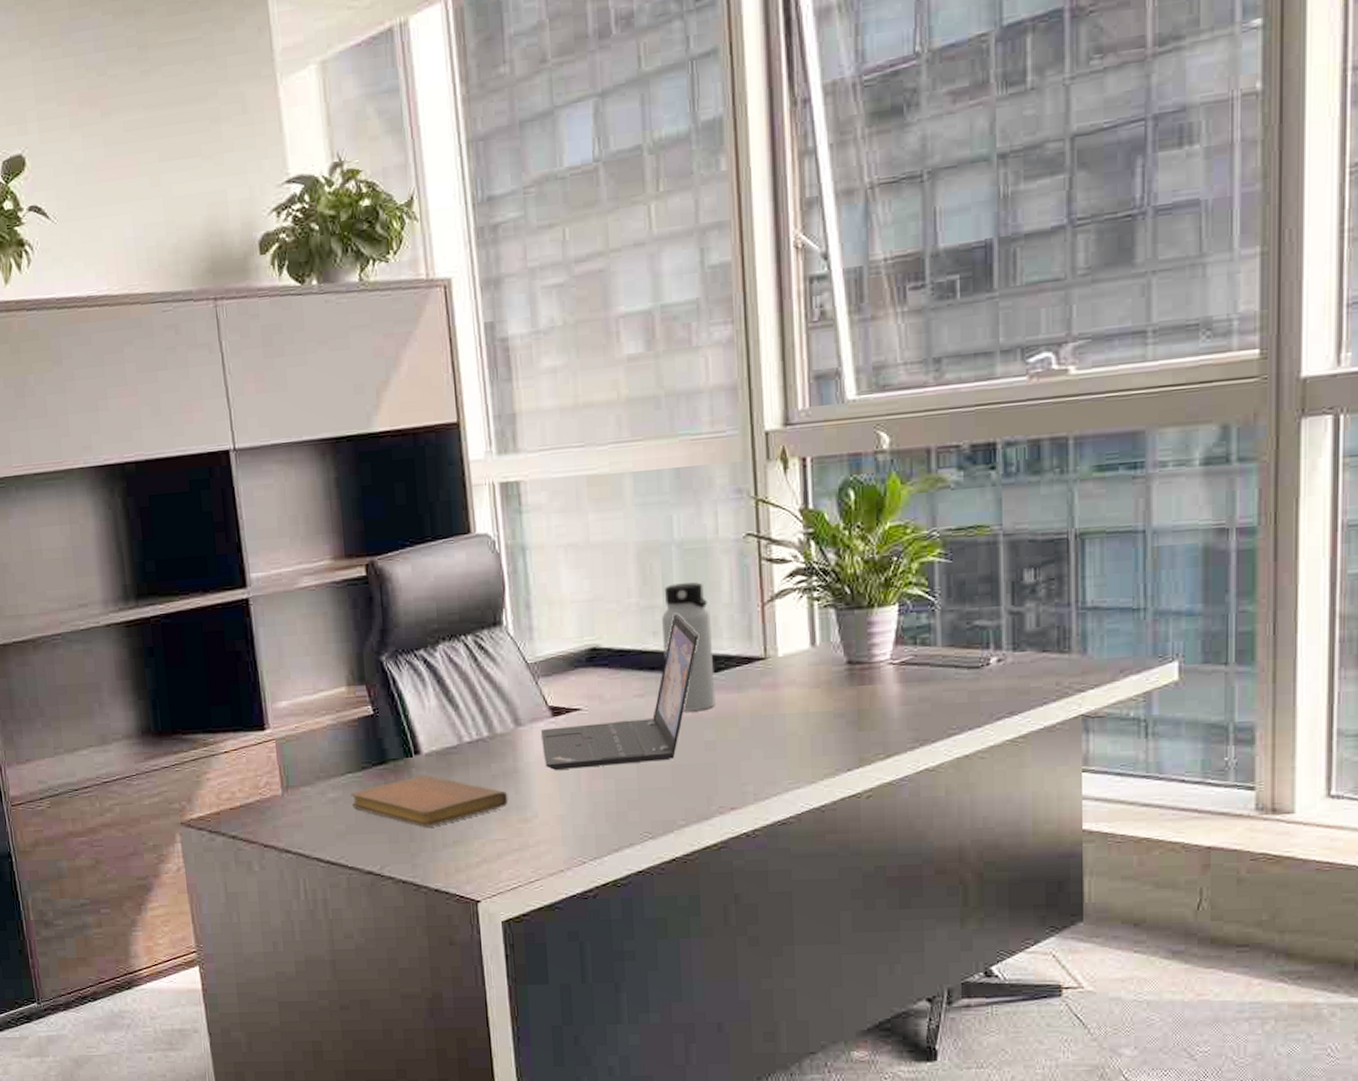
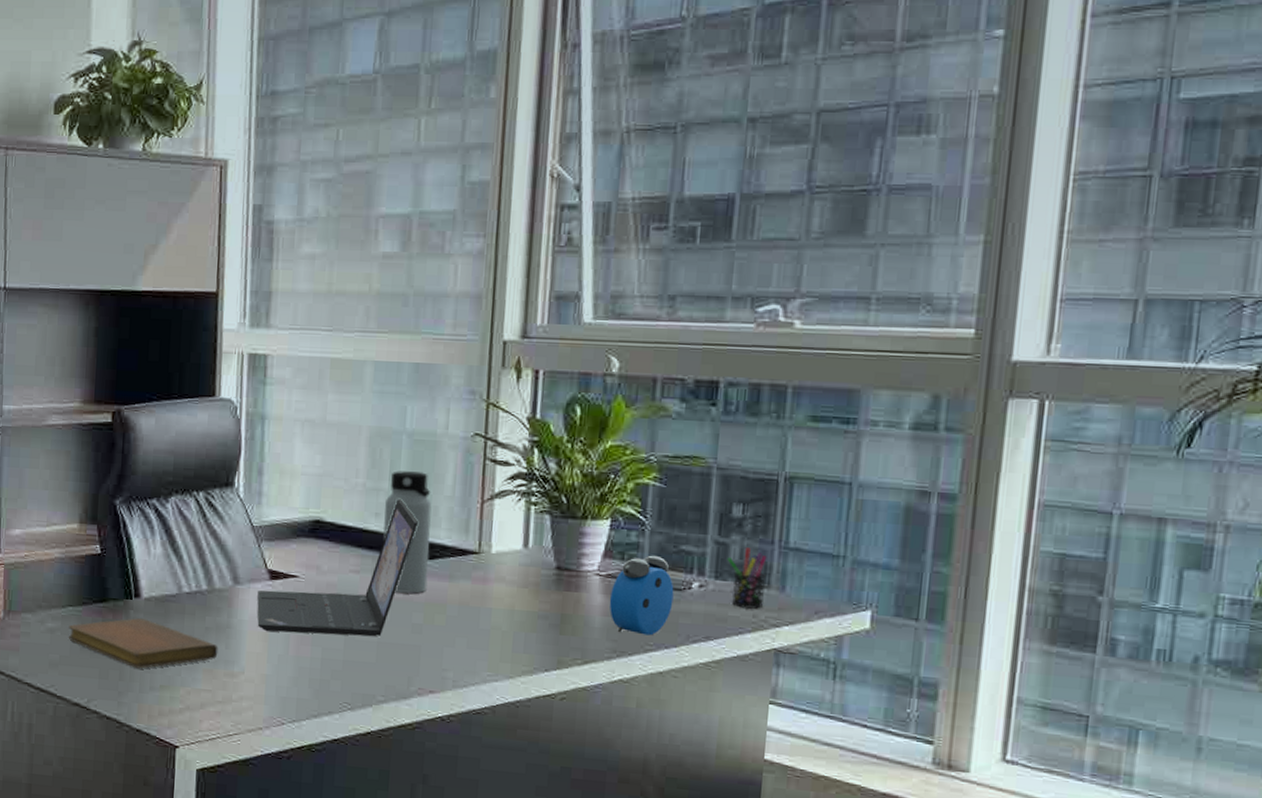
alarm clock: none [906,635,972,721] -> present [609,555,674,636]
pen holder: none [1023,613,1066,678] -> present [727,547,767,610]

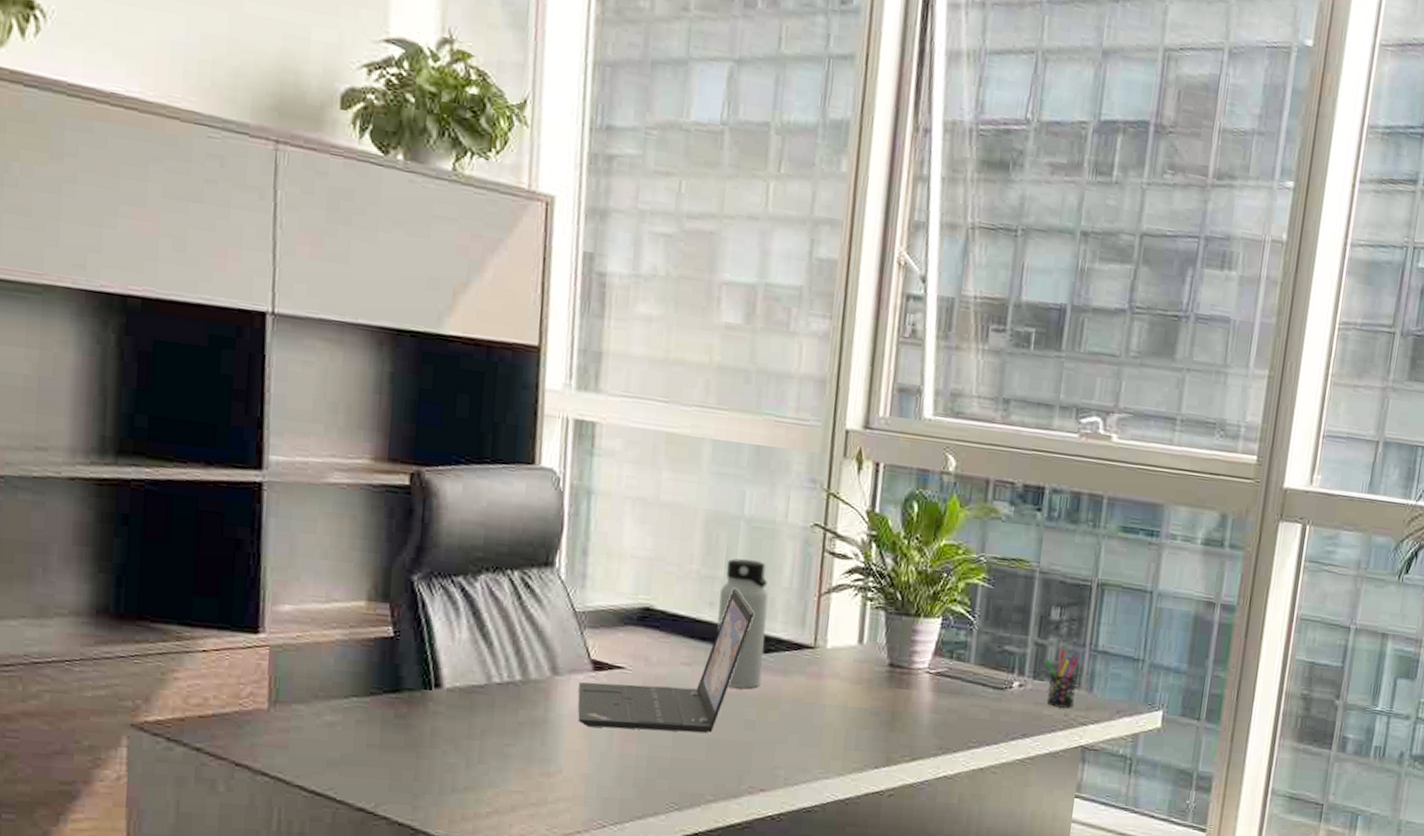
notebook: present [68,618,218,669] -> none [351,711,533,769]
alarm clock: present [609,555,674,636] -> none [937,654,997,733]

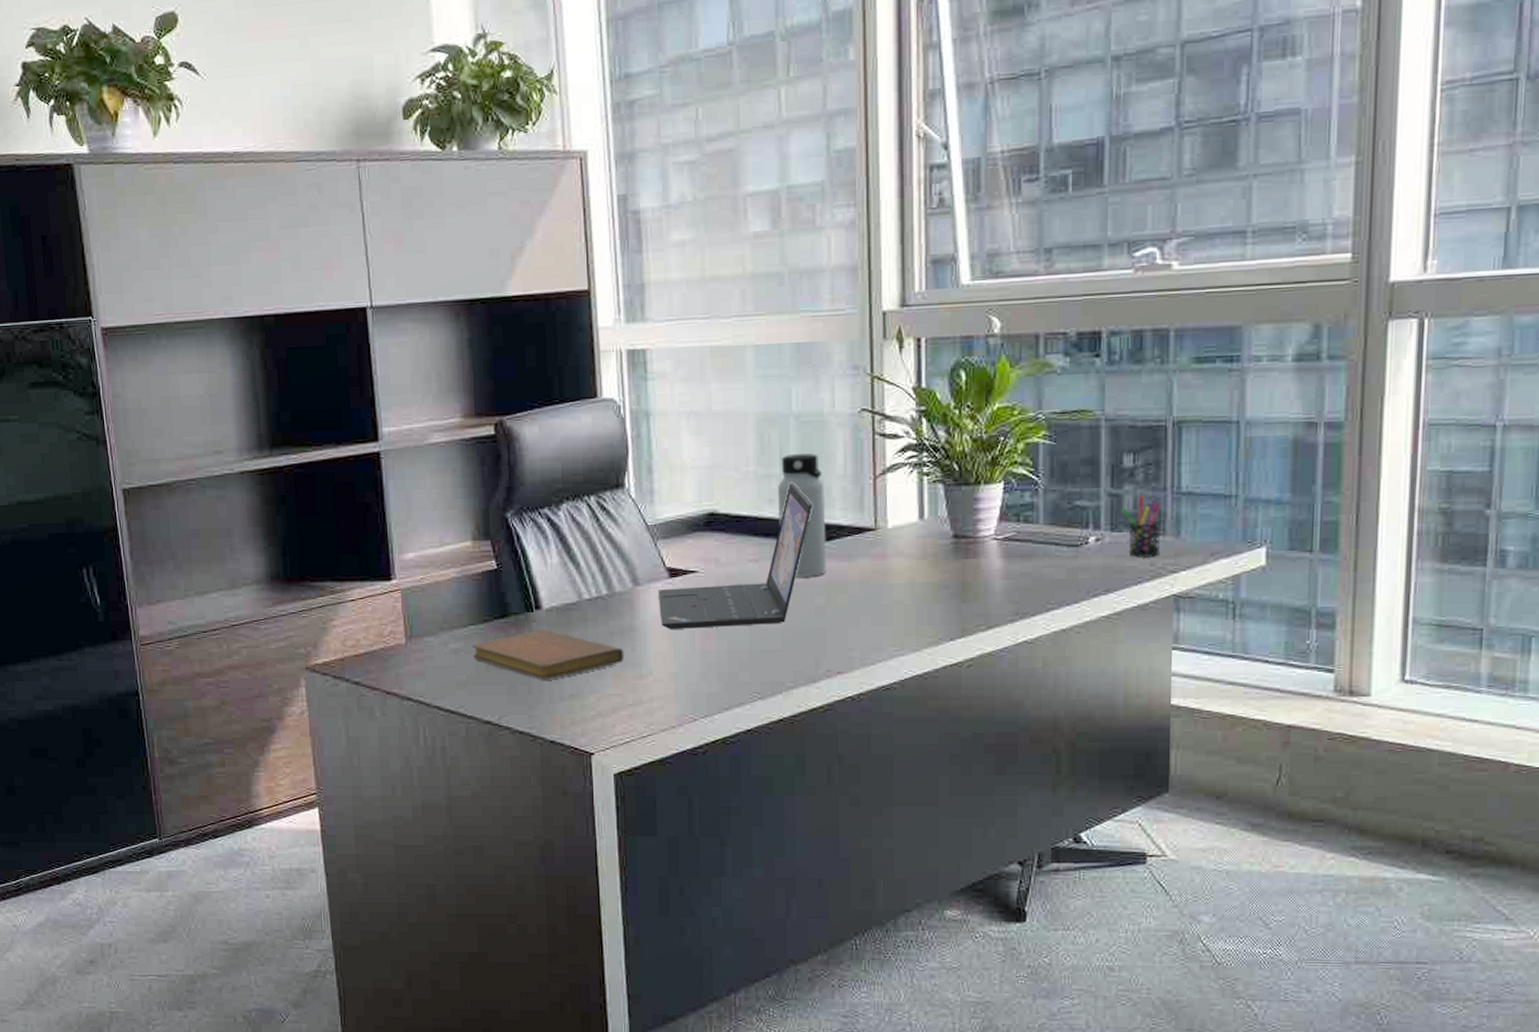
notebook: none [351,711,533,769] -> present [472,630,624,680]

